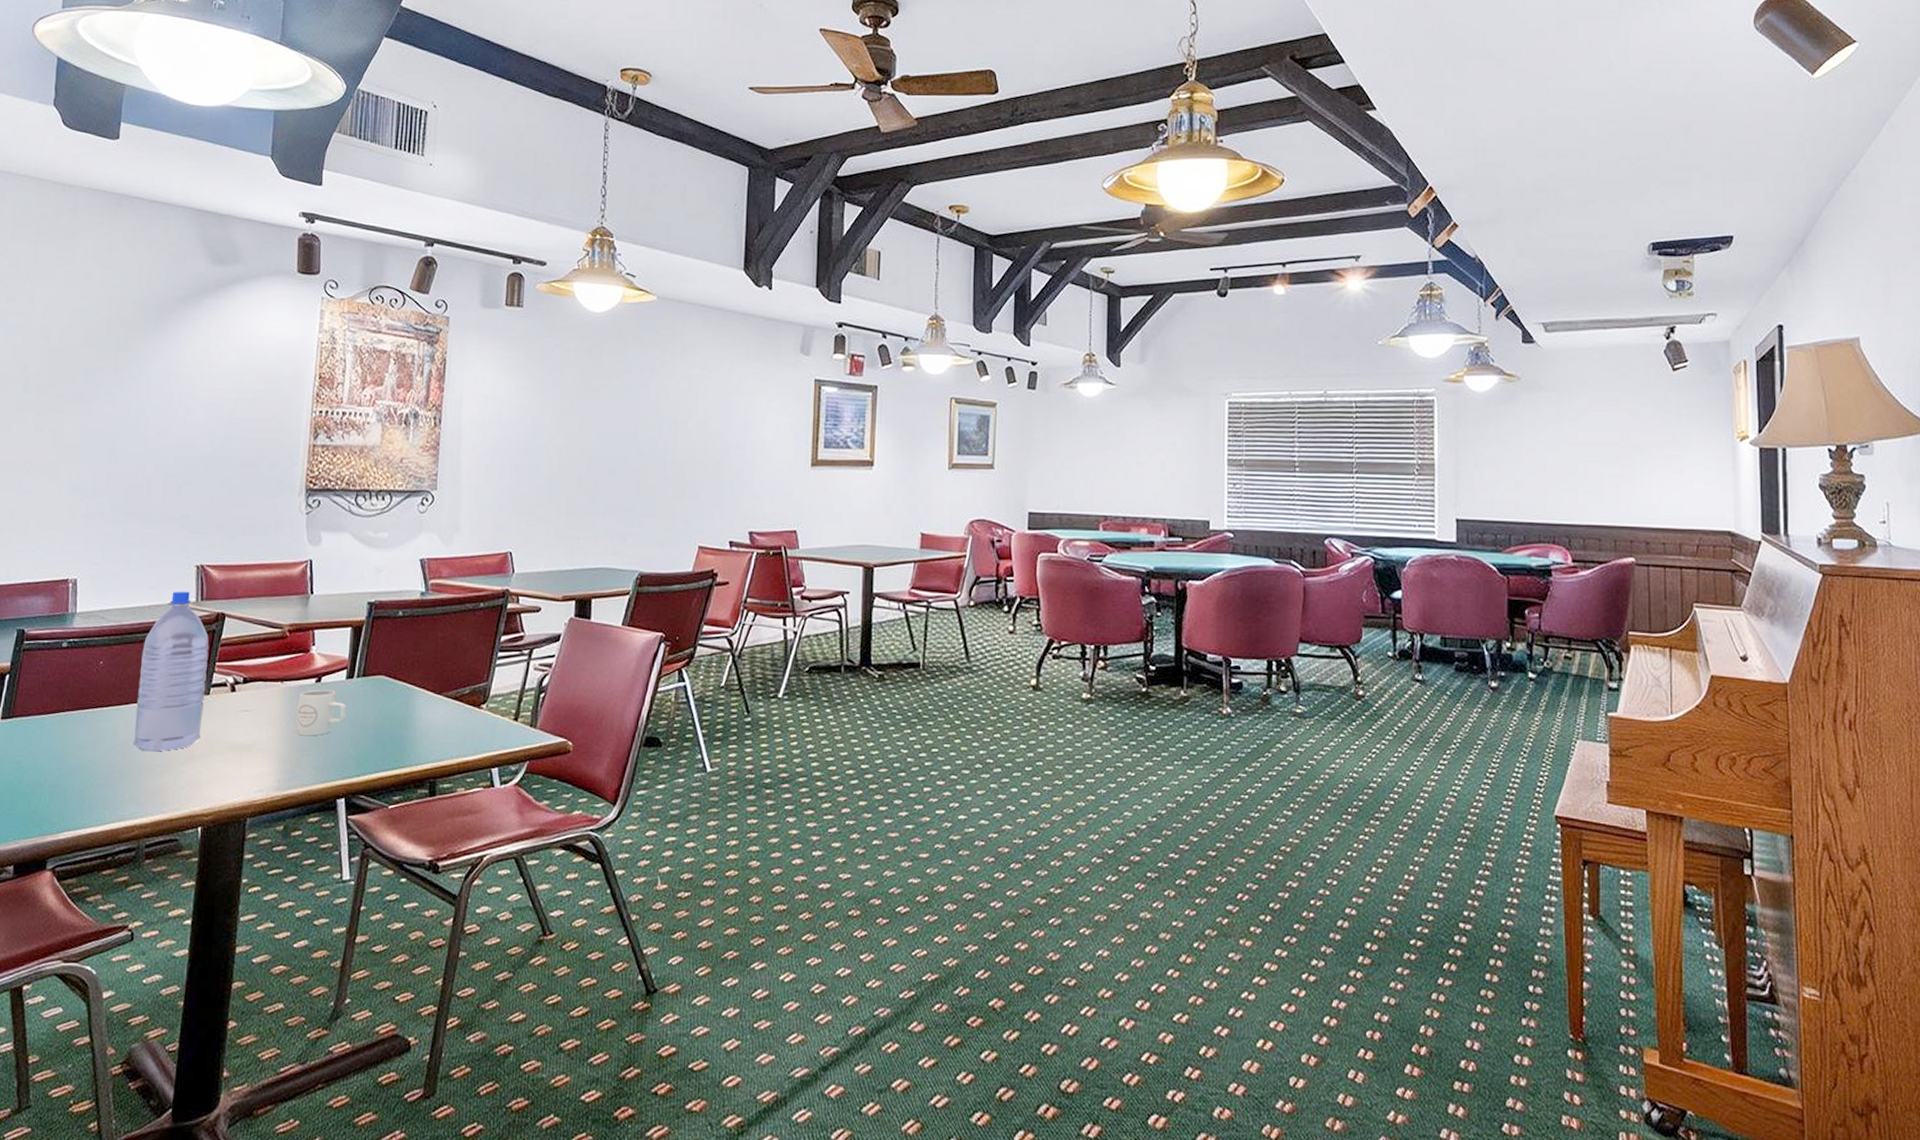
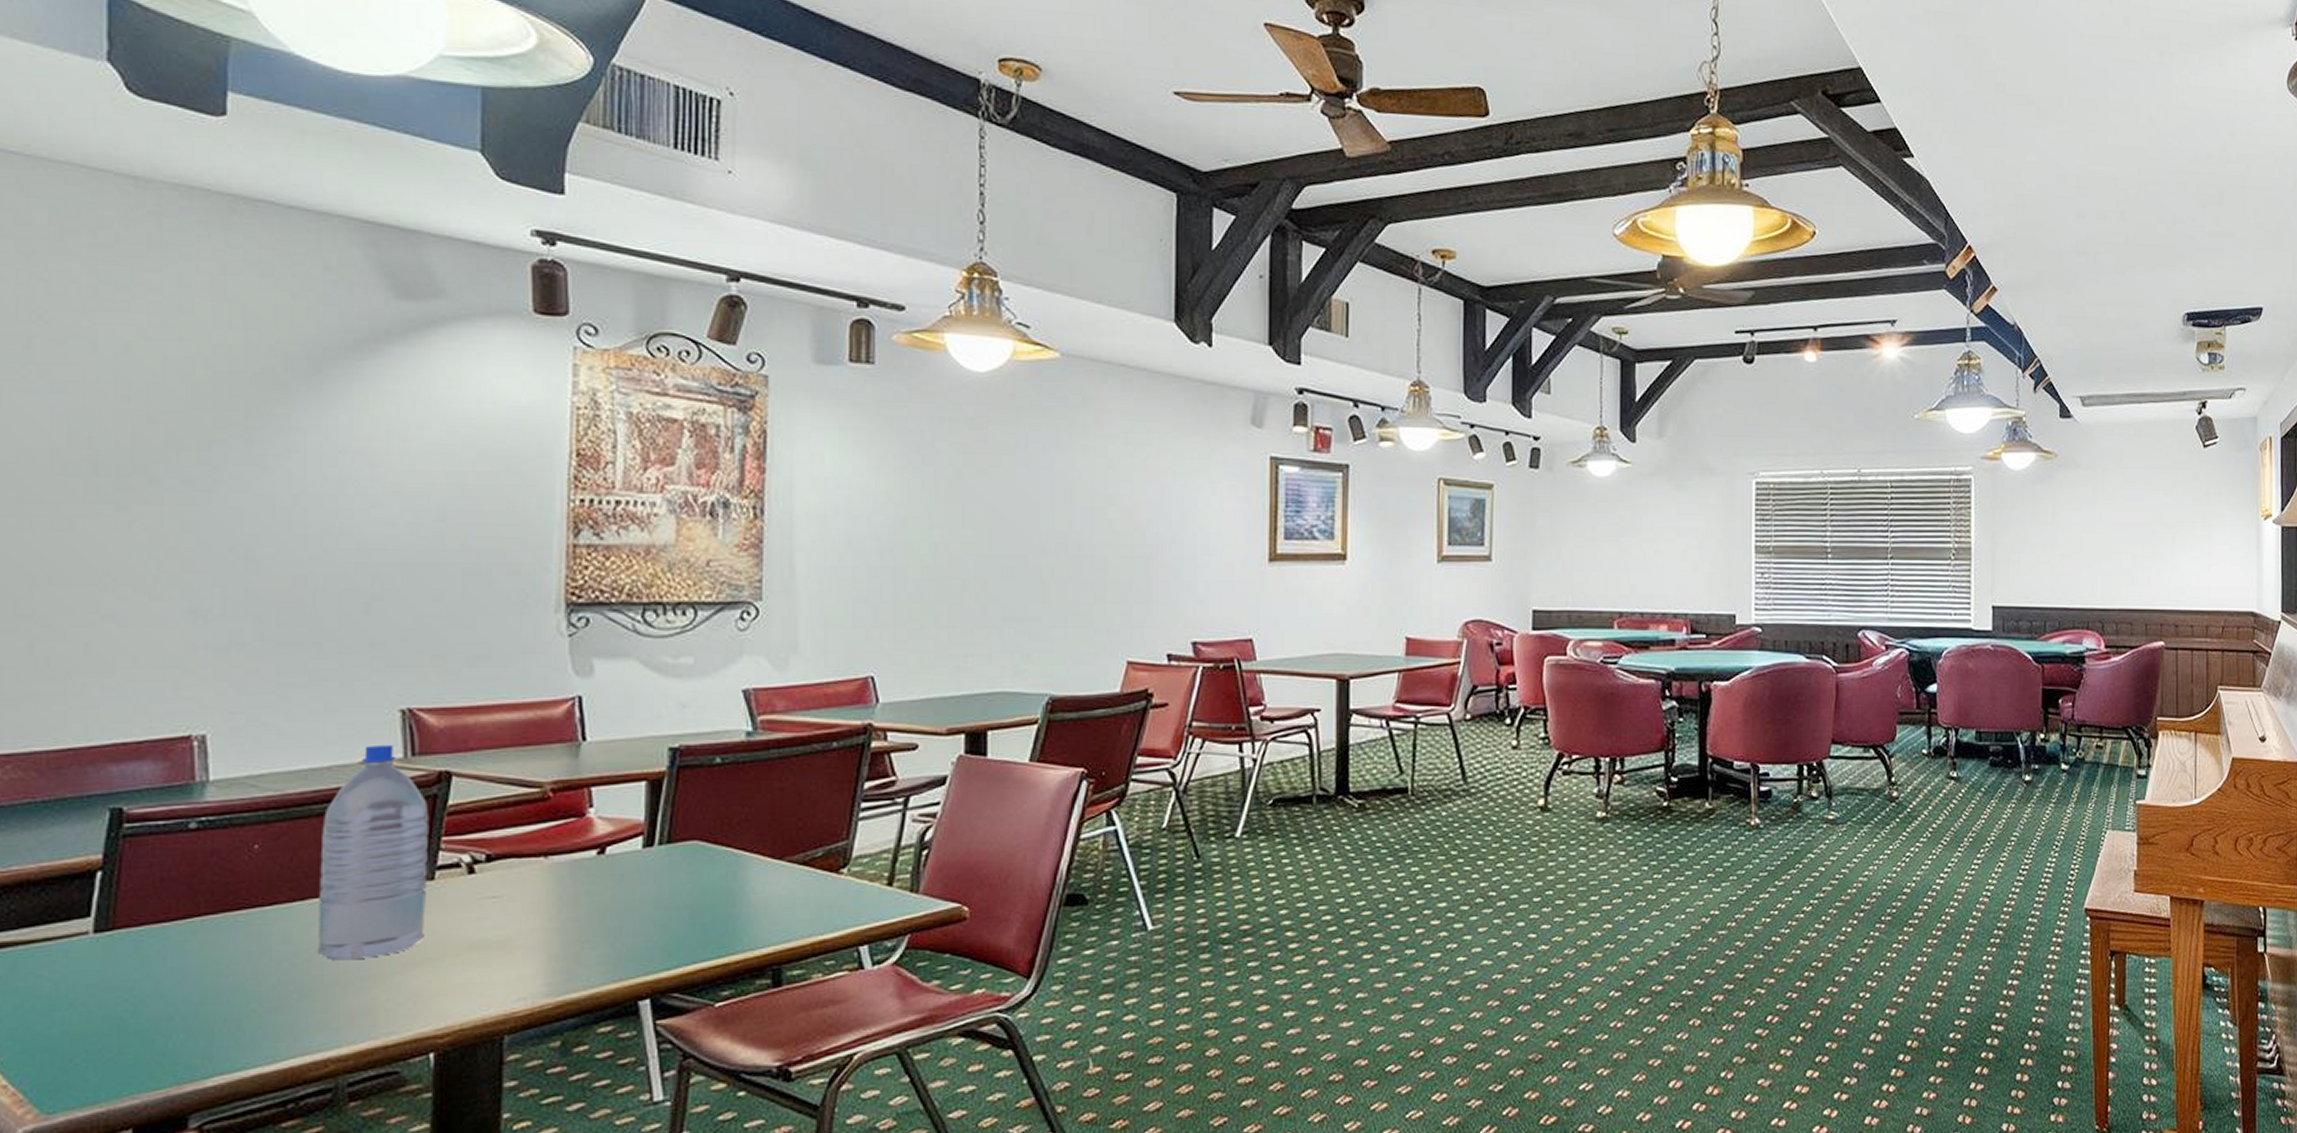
mug: present [296,689,346,736] -> none [572,862,645,925]

